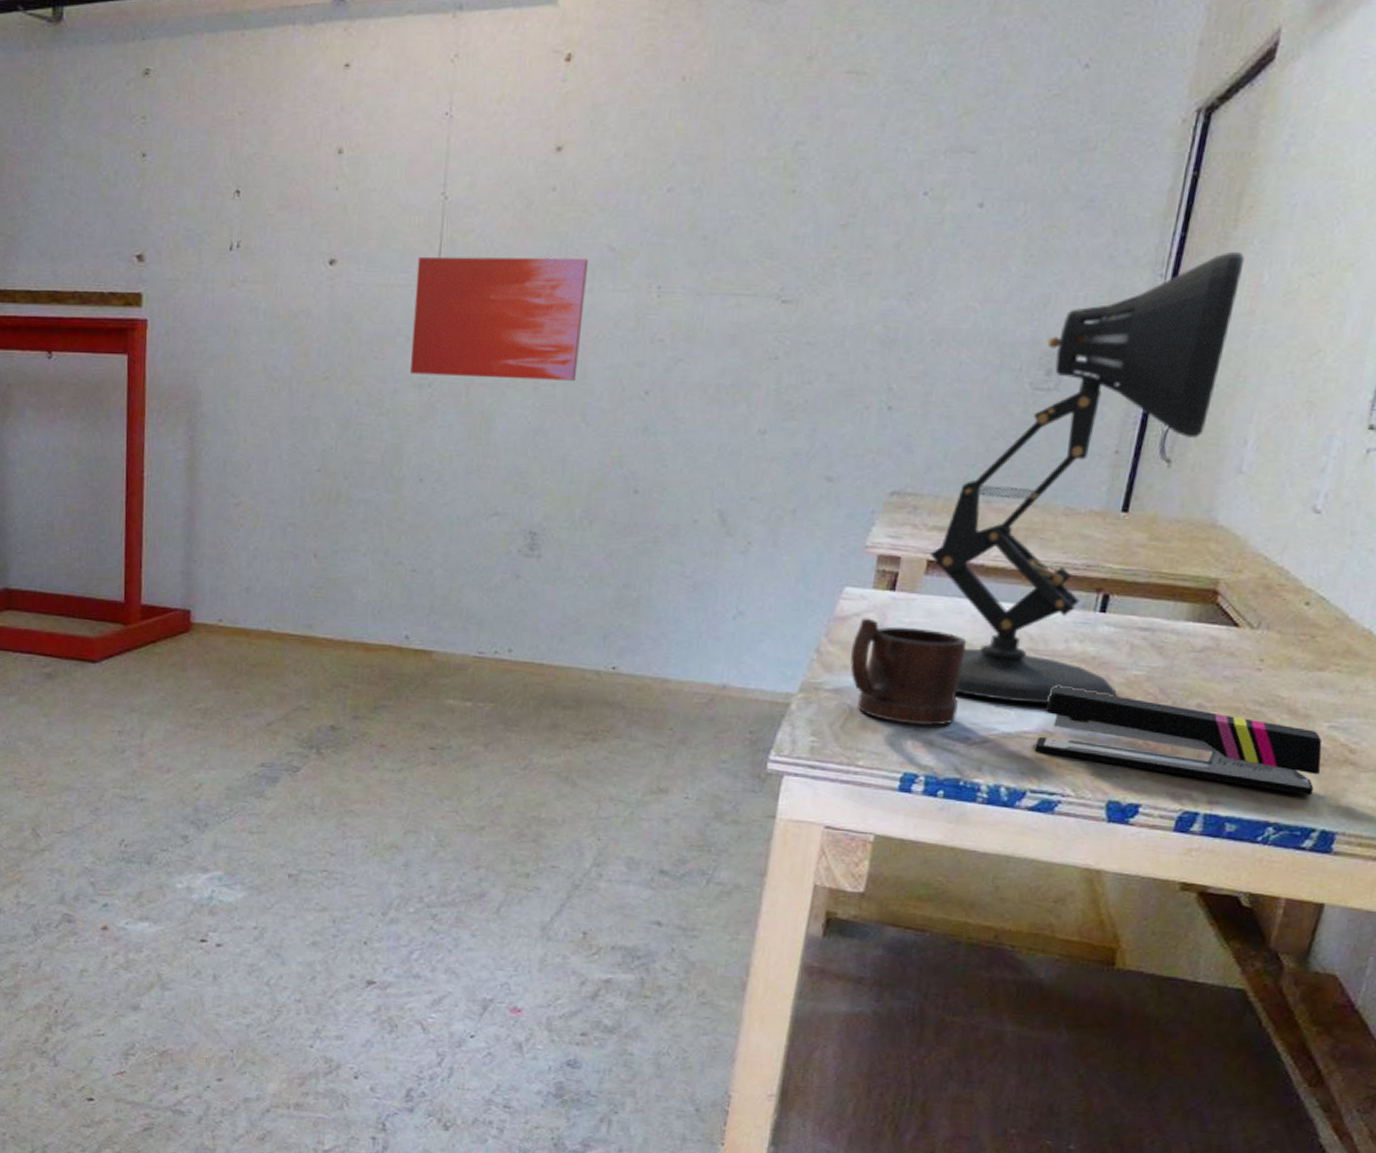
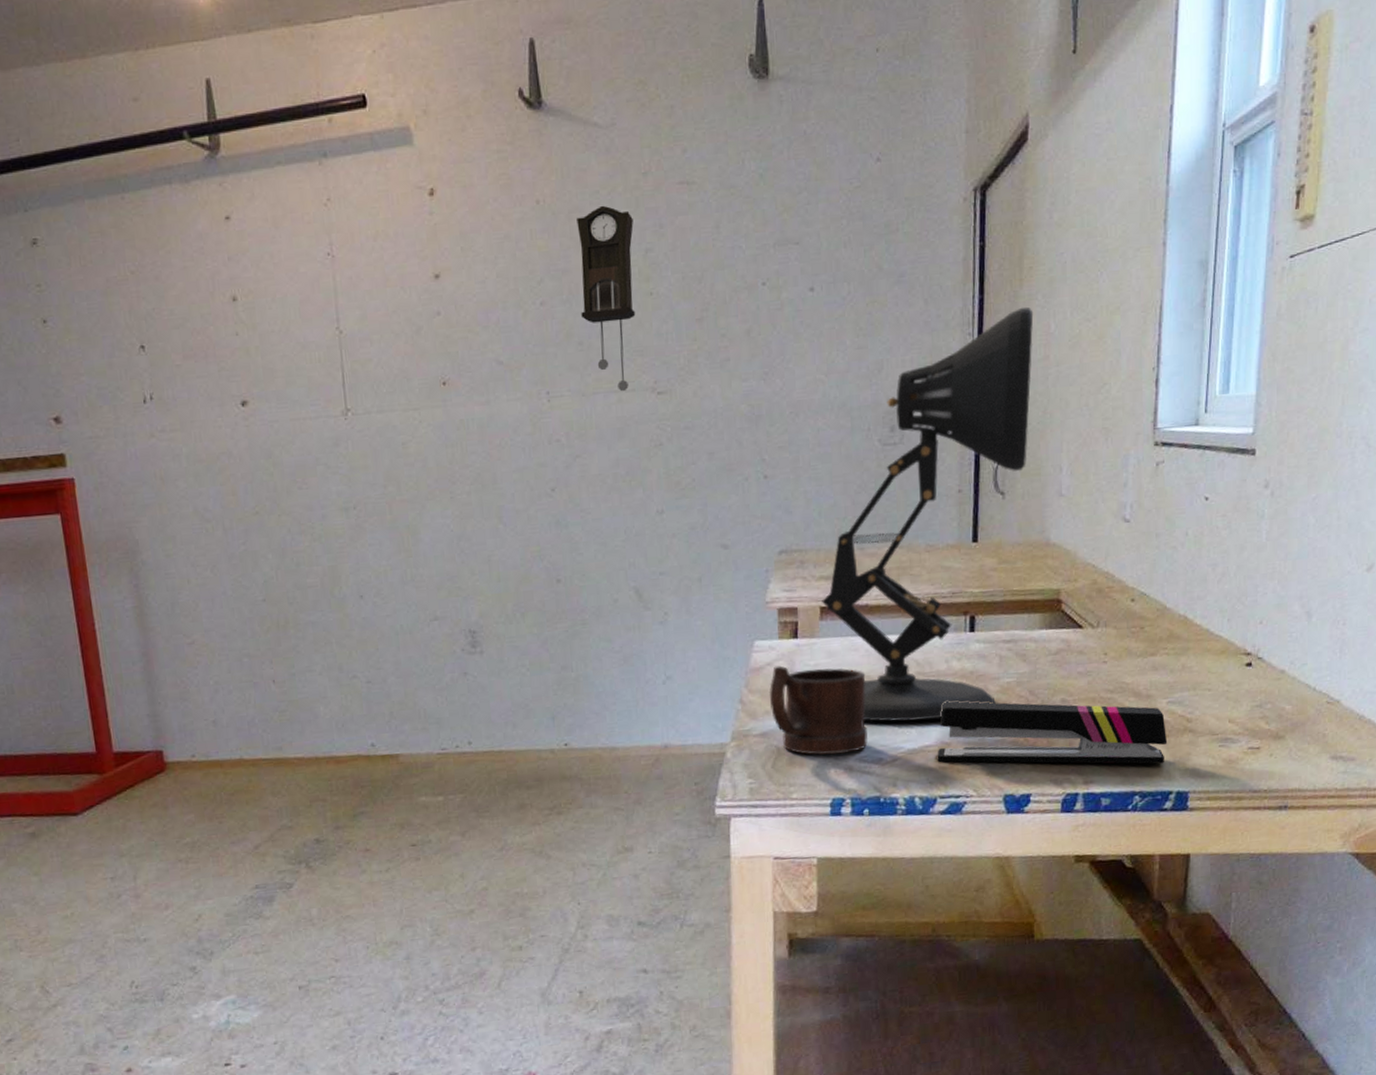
wall art: present [410,256,588,381] -> none [324,373,488,500]
pendulum clock: none [711,89,788,296] -> present [577,205,636,392]

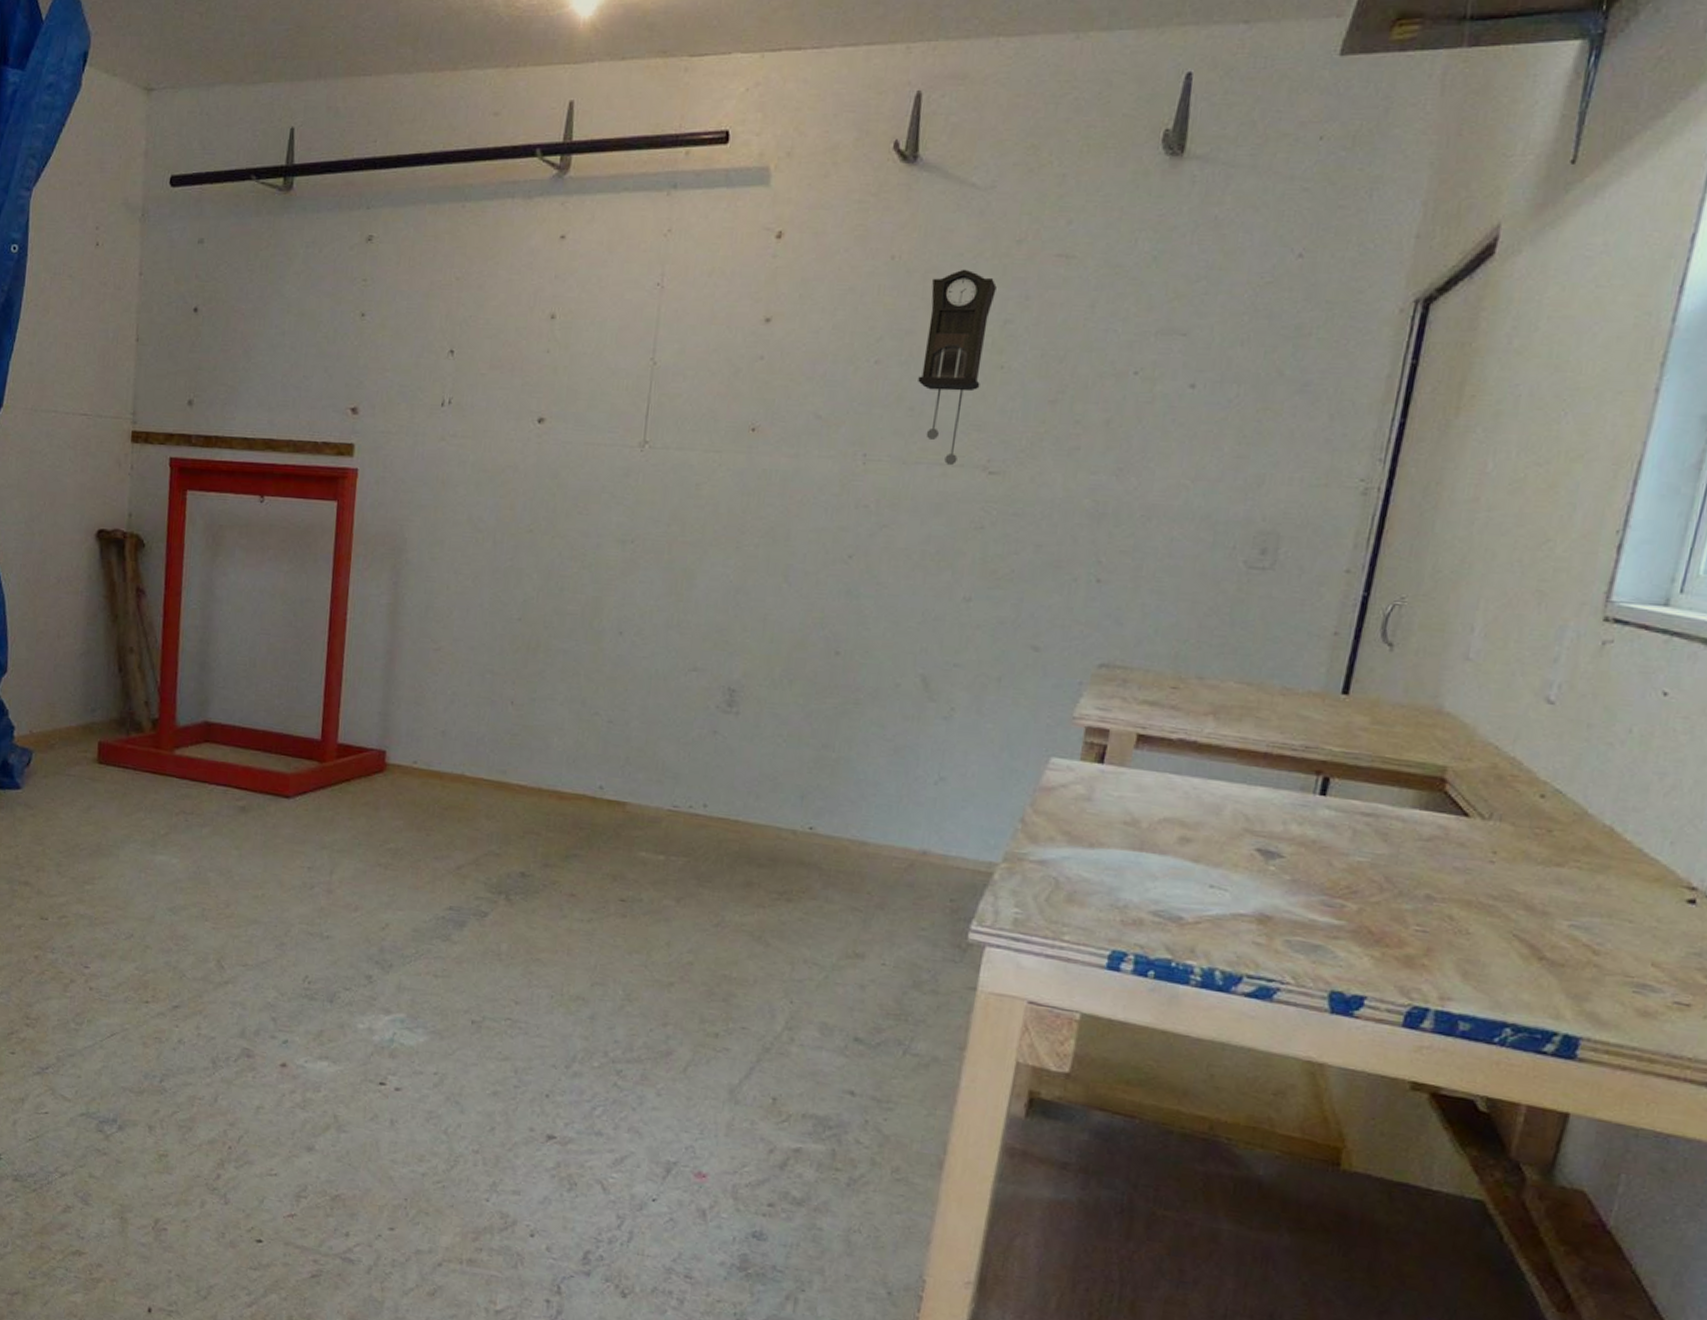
mug: present [769,665,868,755] -> none [1056,789,1180,903]
desk lamp: present [822,306,1034,722] -> none [1140,438,1468,887]
stapler: present [937,701,1168,764] -> none [1251,868,1563,997]

